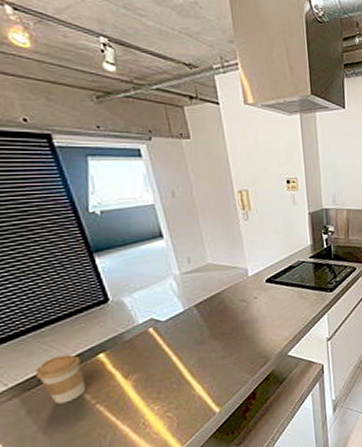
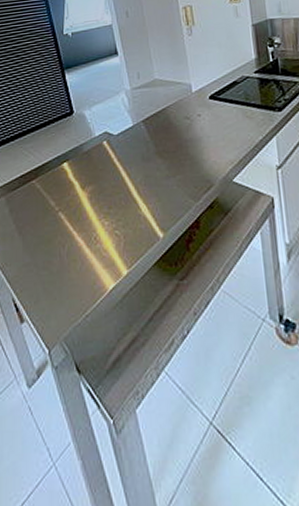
coffee cup: present [36,354,87,405] -> none [18,161,53,208]

